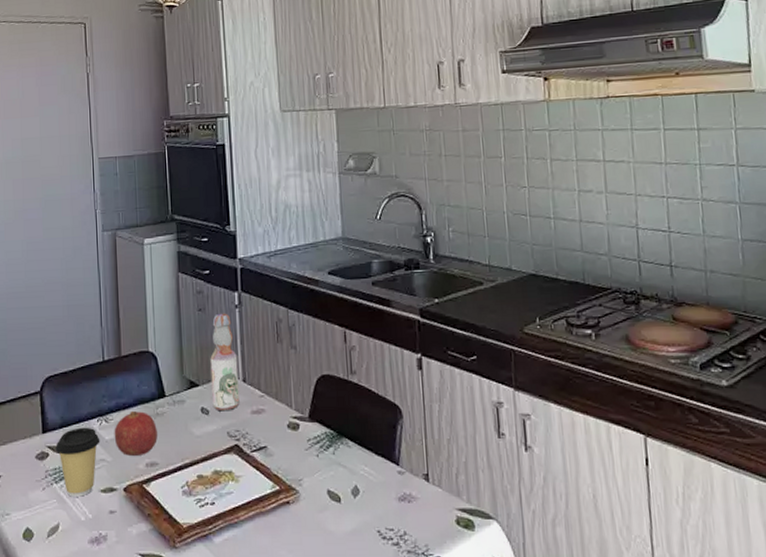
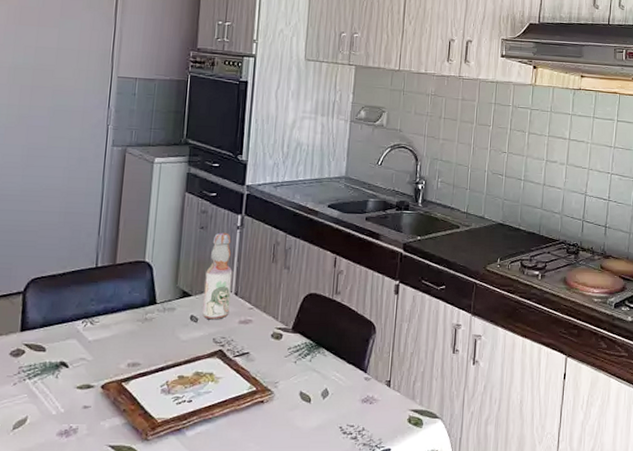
coffee cup: present [56,427,100,497] -> none [33,327,83,392]
fruit: present [114,410,157,456] -> none [98,315,144,356]

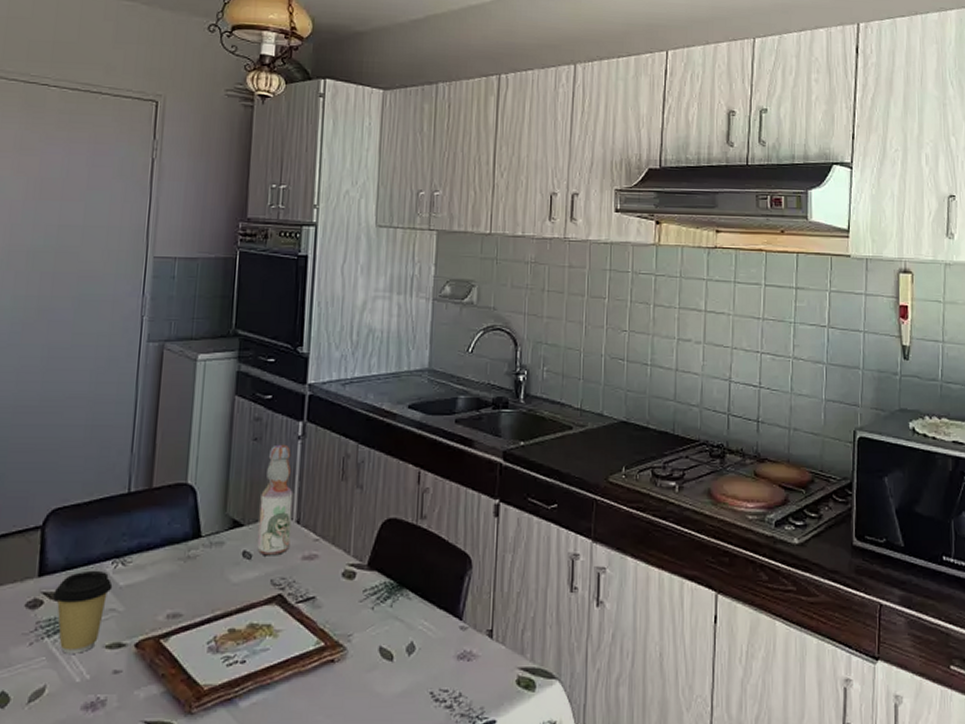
coffee cup: none [33,327,83,392] -> present [53,570,113,654]

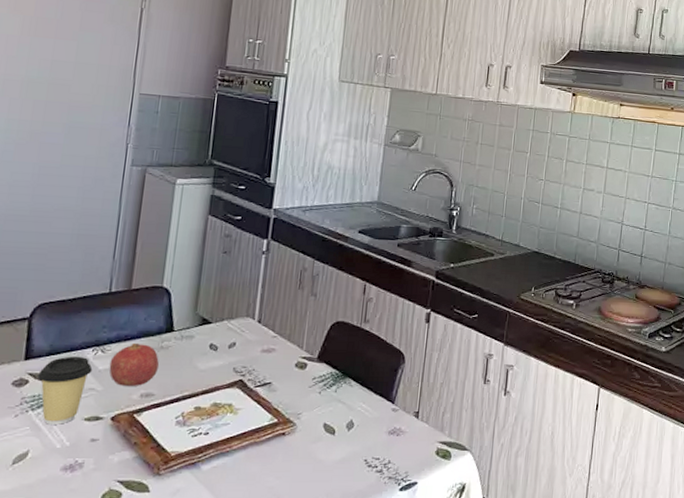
fruit: none [130,552,186,605] -> present [109,342,159,386]
bottle: present [257,444,293,556] -> none [222,257,257,349]

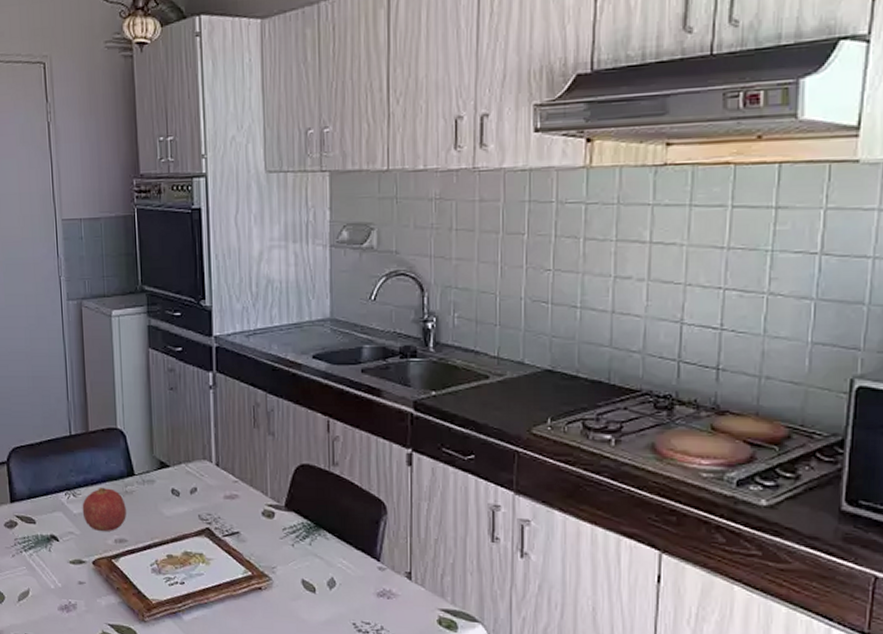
coffee cup: present [37,356,93,425] -> none [24,499,69,566]

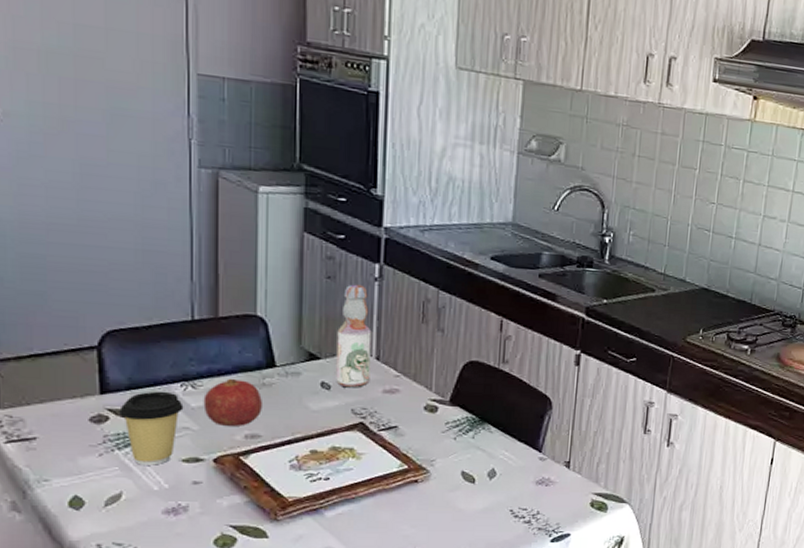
coffee cup: none [24,499,69,566] -> present [119,391,184,465]
bottle: none [181,393,212,494] -> present [336,284,372,388]

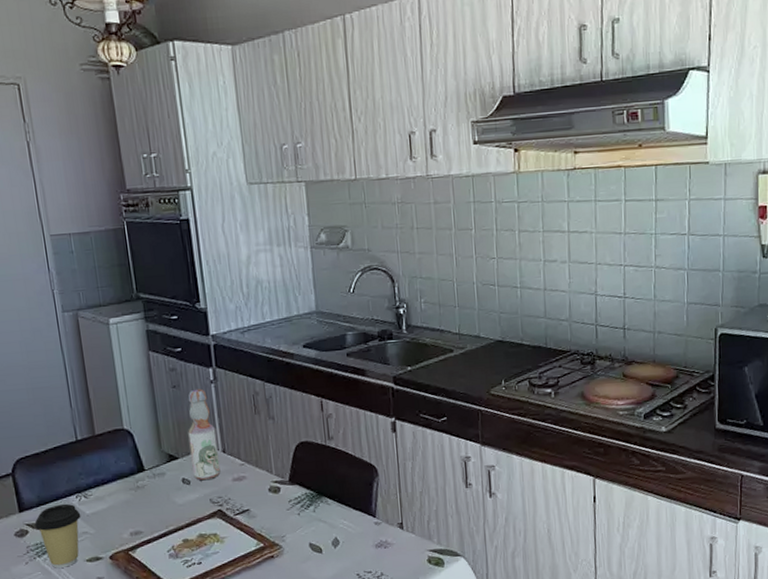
fruit: present [203,378,262,426] -> none [94,485,140,527]

